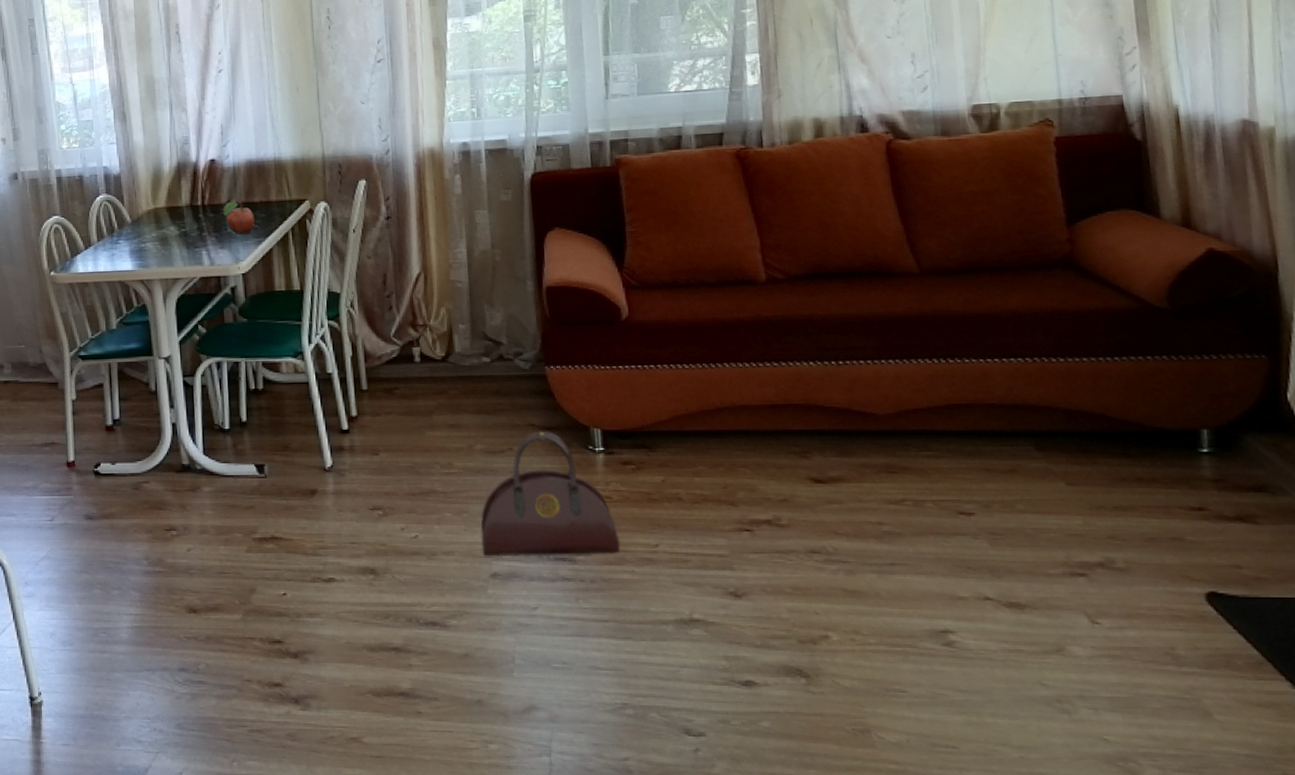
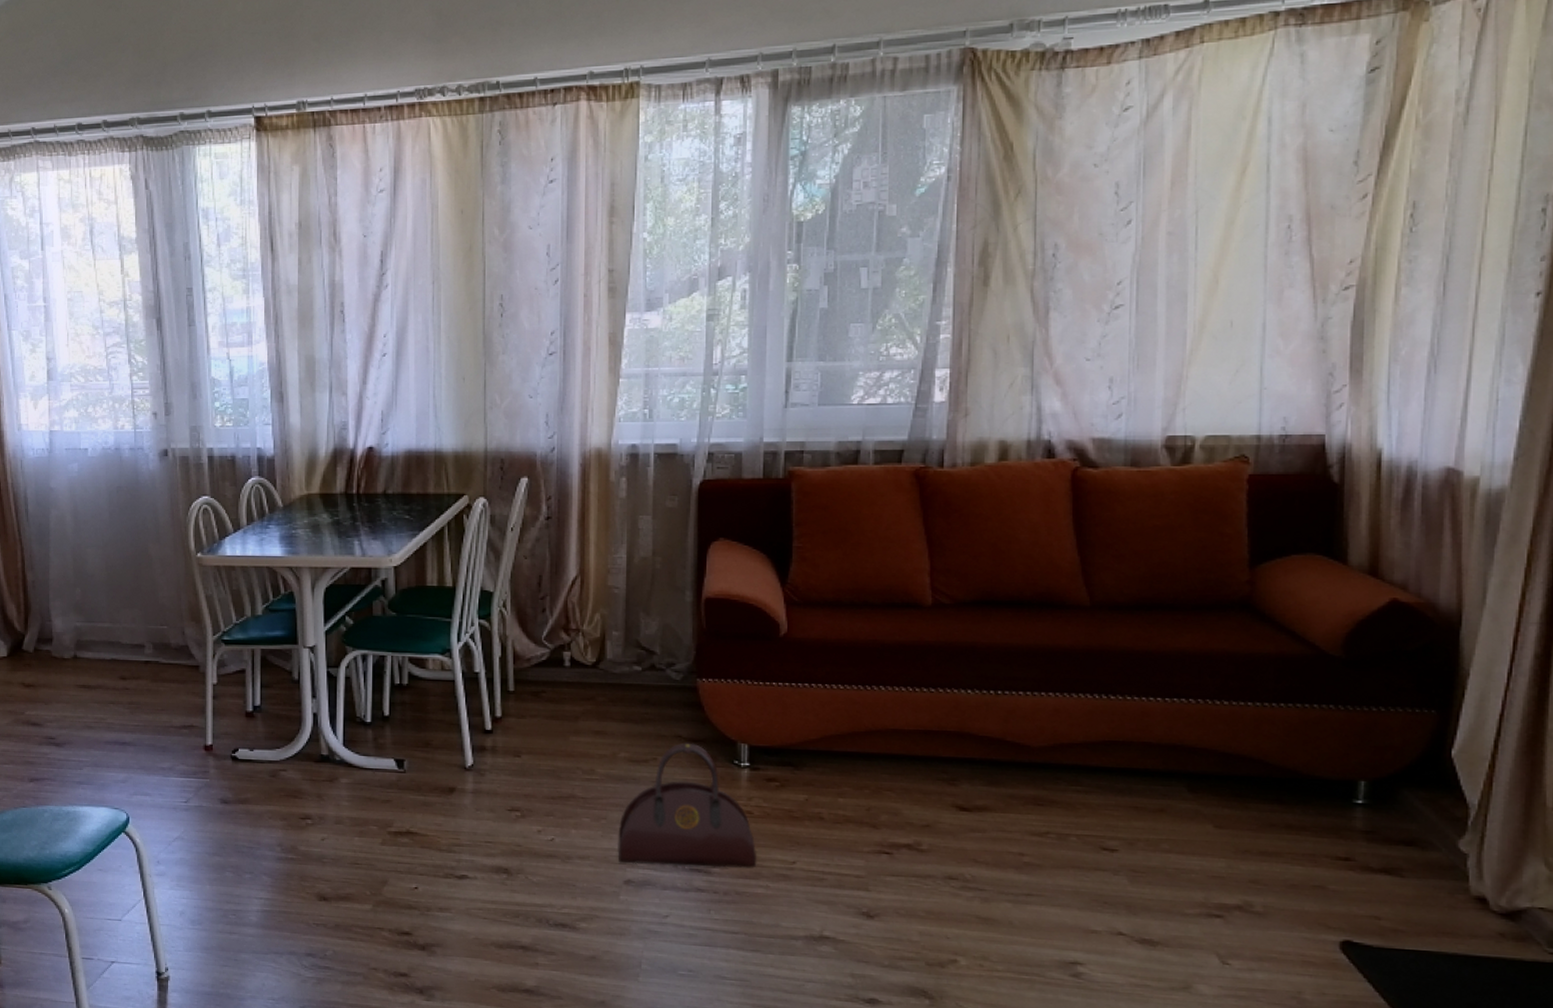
fruit: present [223,201,255,234] -> none [378,491,410,526]

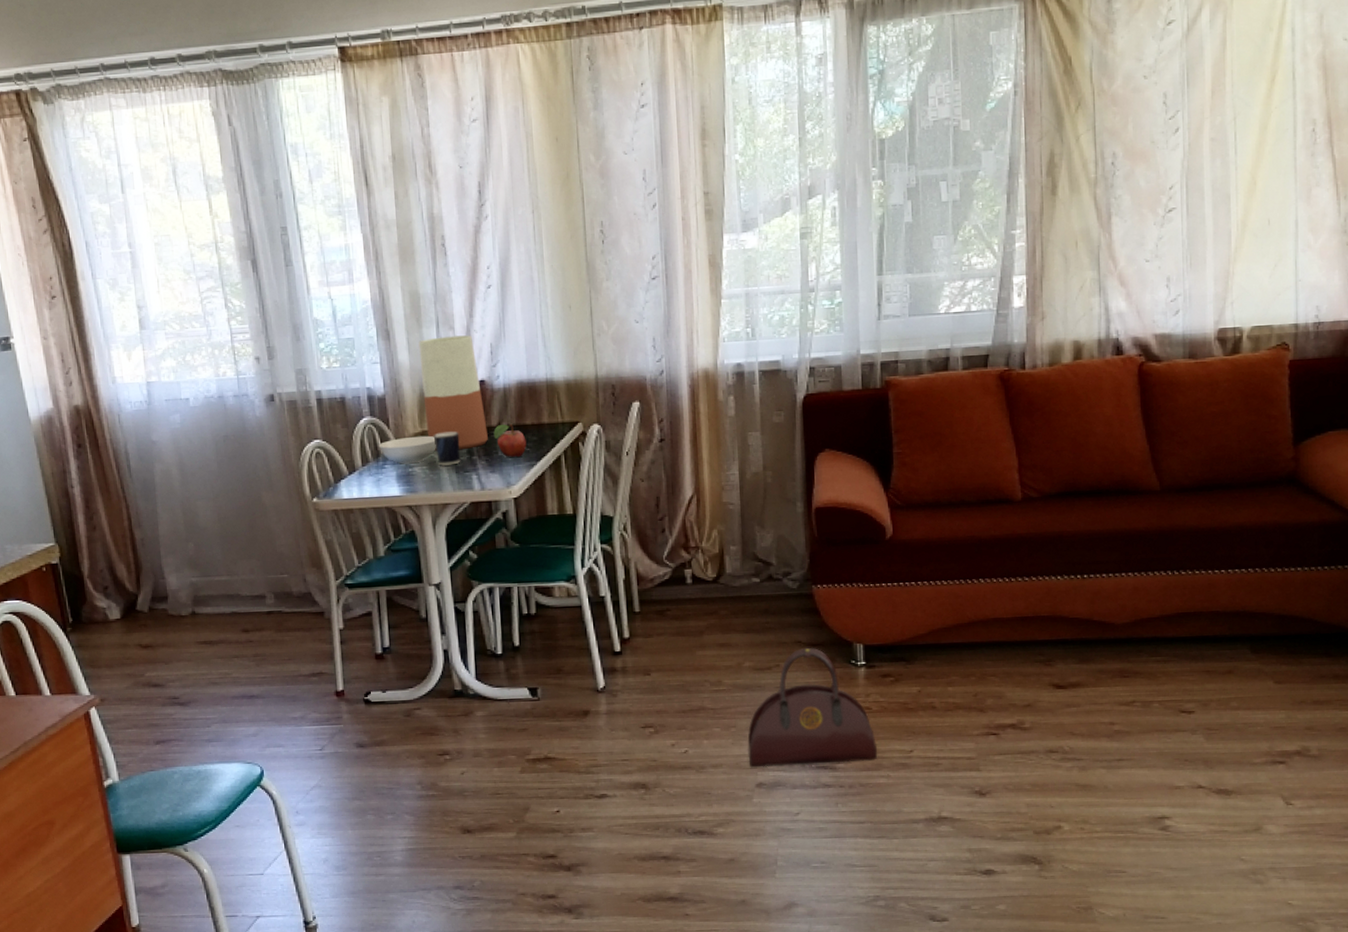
bowl: none [264,498,321,526] -> present [378,435,436,464]
vase: none [311,402,372,515] -> present [419,335,488,451]
mug: none [318,496,344,531] -> present [433,431,461,467]
fruit: none [378,491,410,526] -> present [493,423,527,458]

